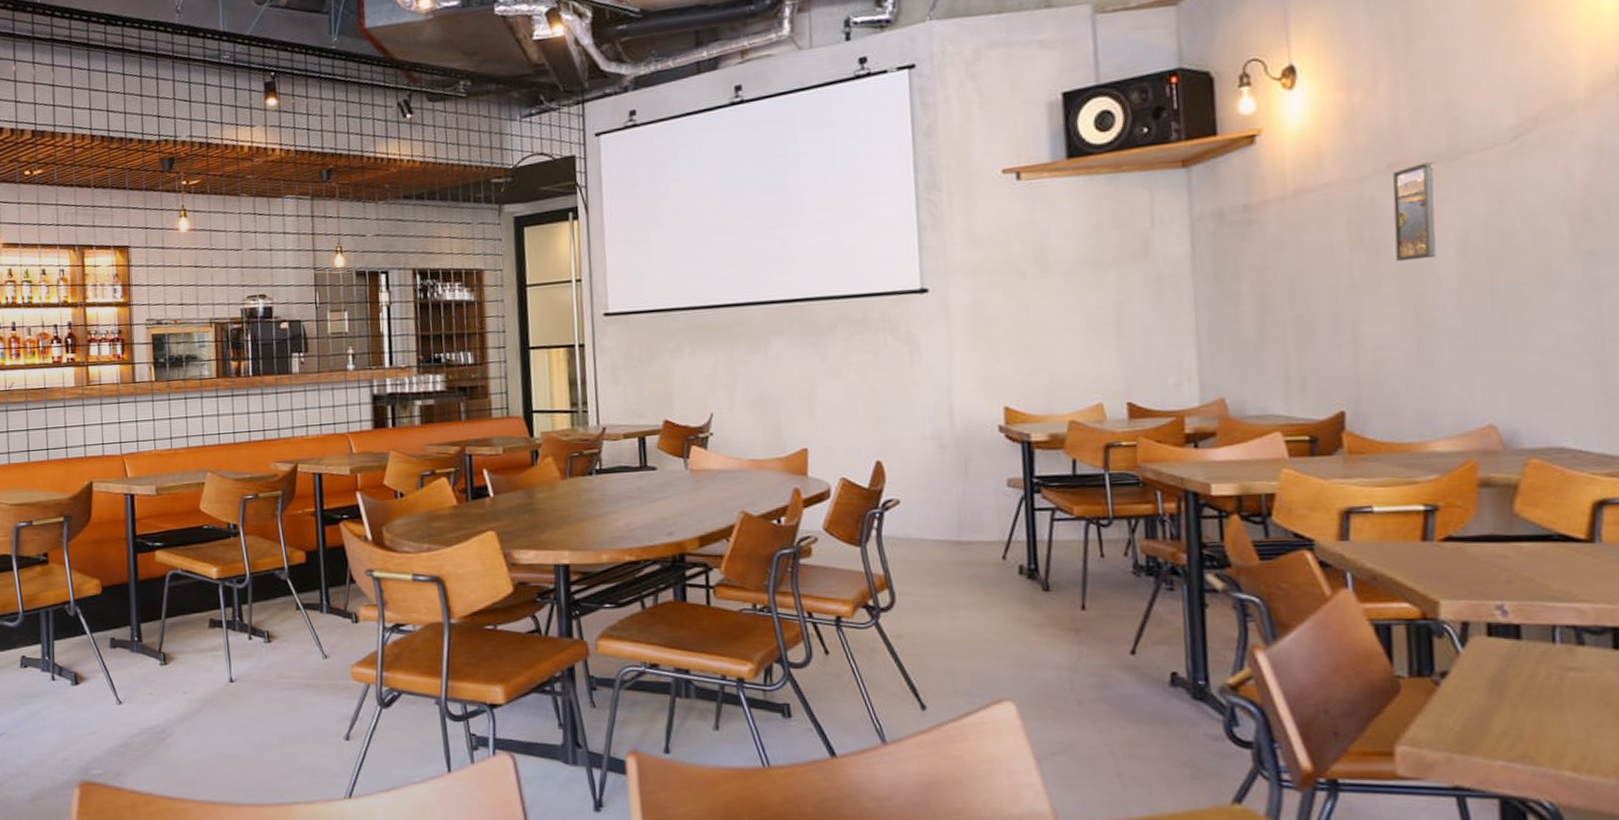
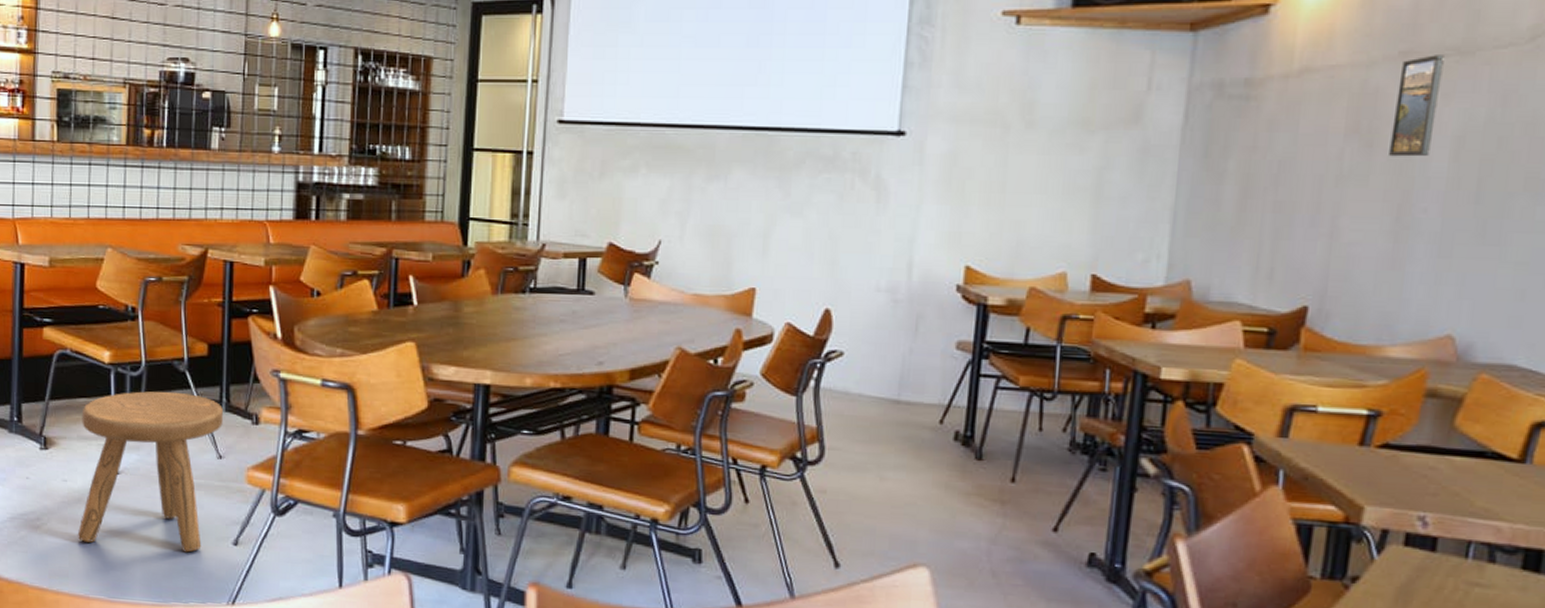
stool: none [195,599,325,751] -> present [77,391,223,553]

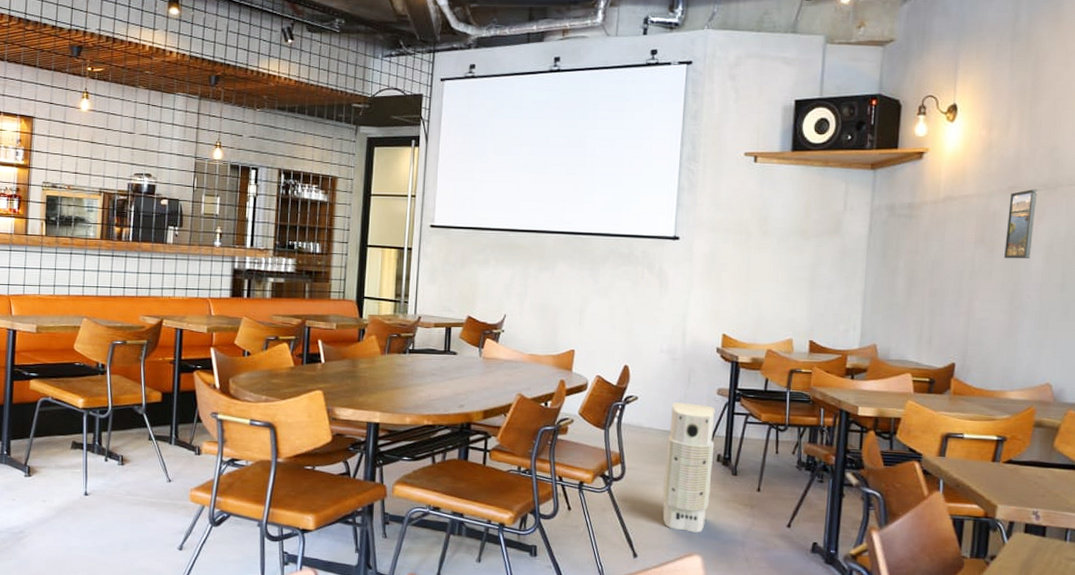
stool: present [77,391,223,553] -> none [53,429,172,557]
air purifier: none [876,360,953,537] -> present [662,402,715,533]

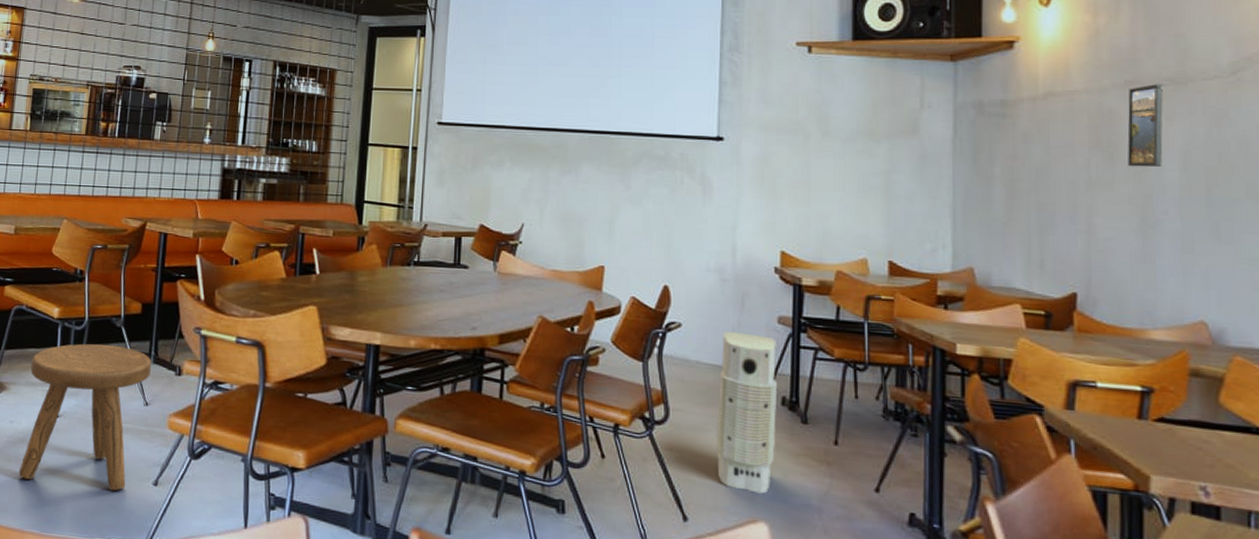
stool: none [53,429,172,557] -> present [18,343,151,491]

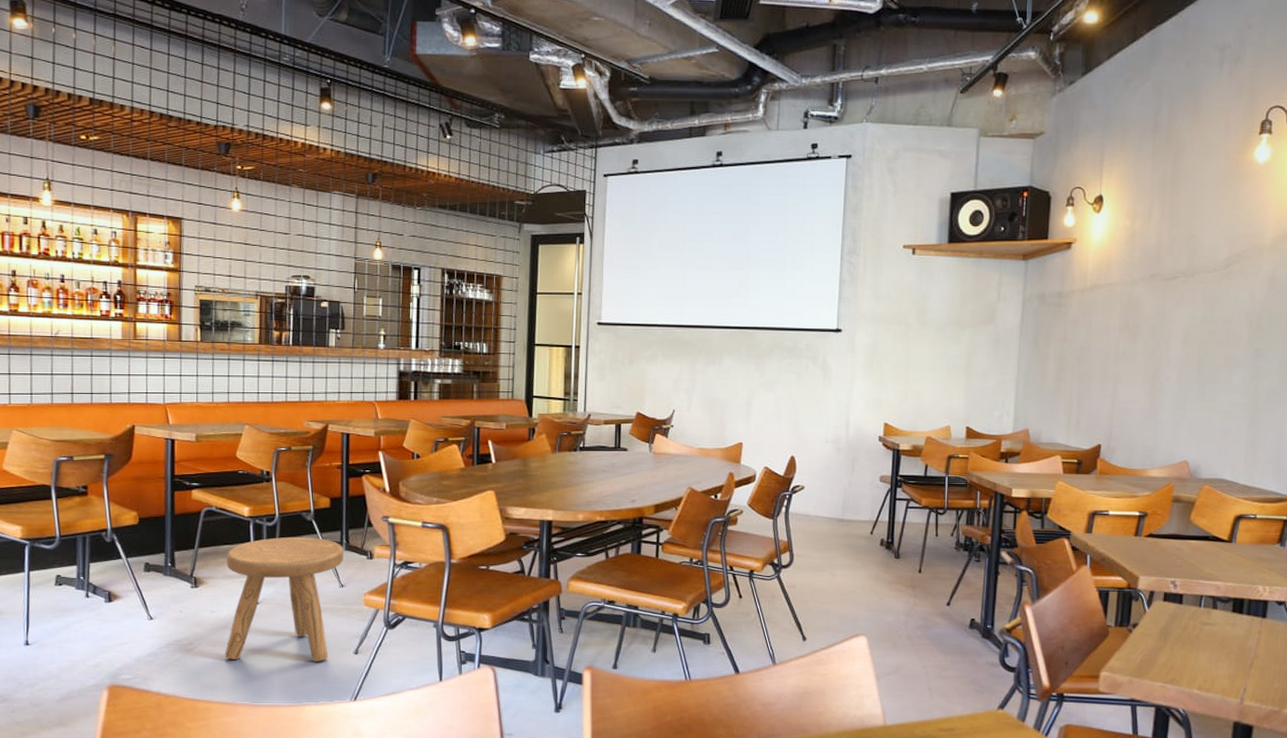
air purifier: present [717,331,778,494] -> none [829,491,878,614]
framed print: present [1127,84,1163,168] -> none [1146,277,1176,344]

